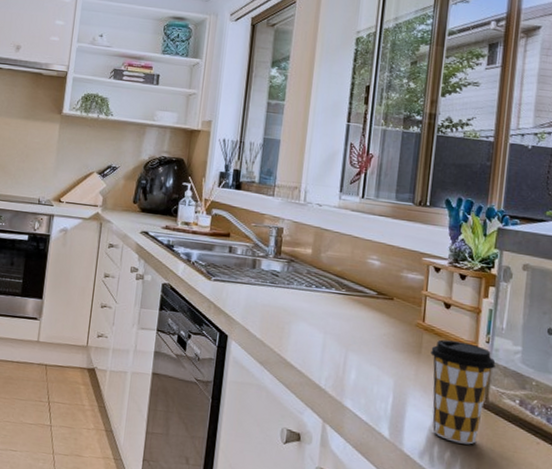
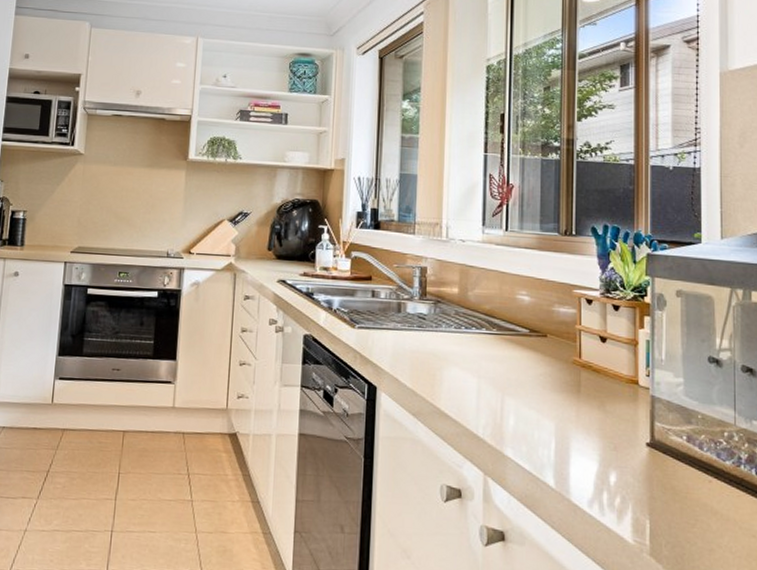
coffee cup: present [430,339,496,445] -> none [590,376,658,488]

